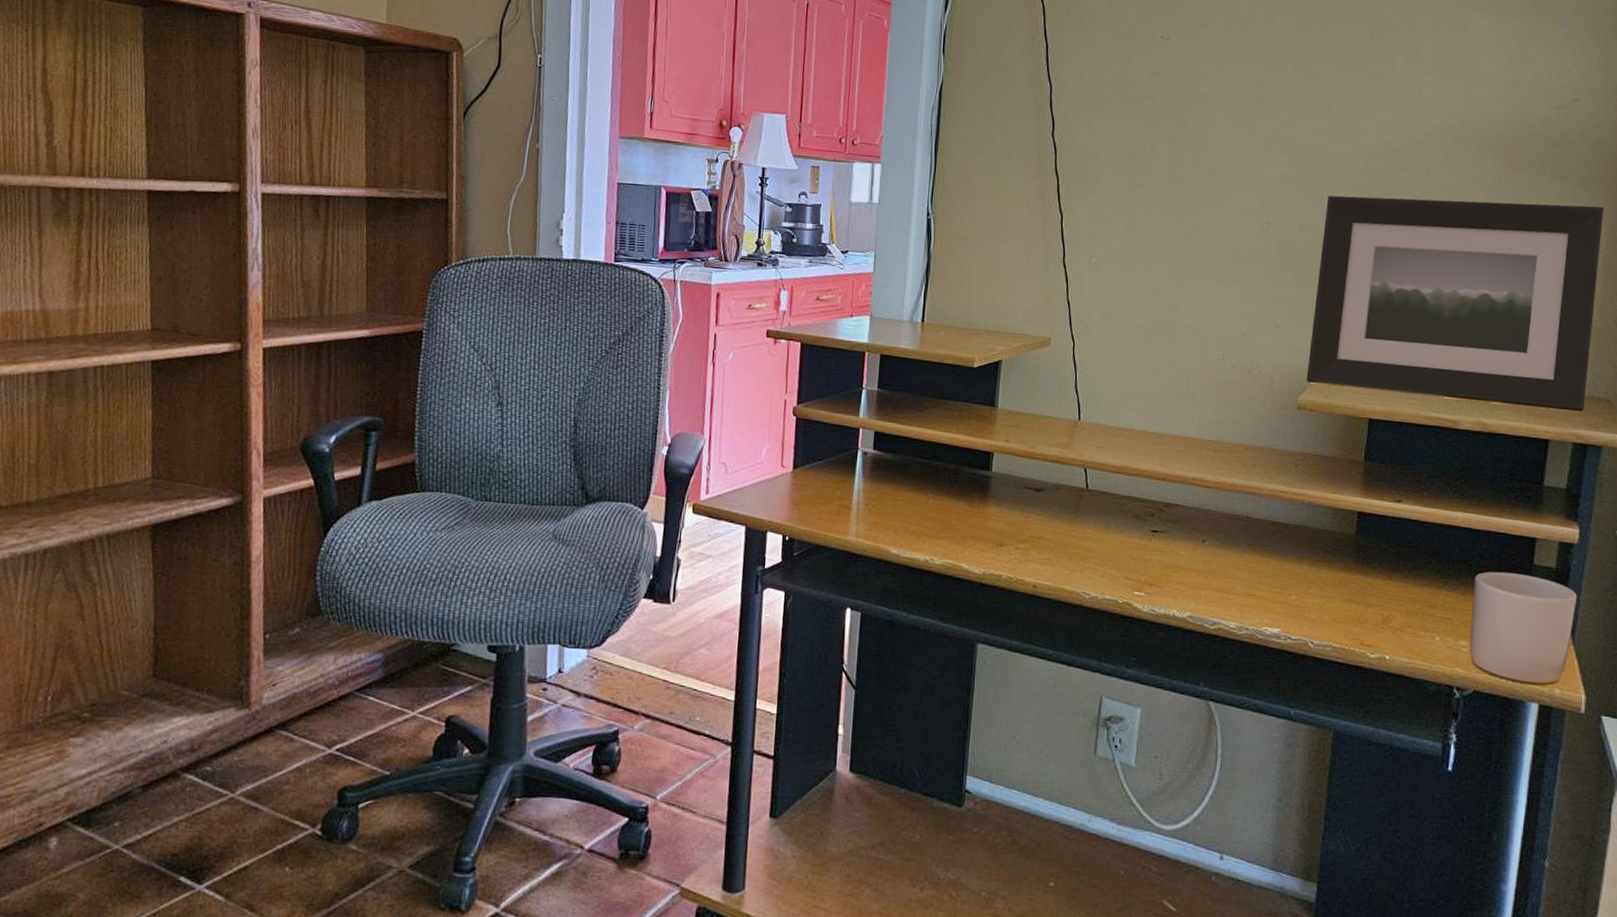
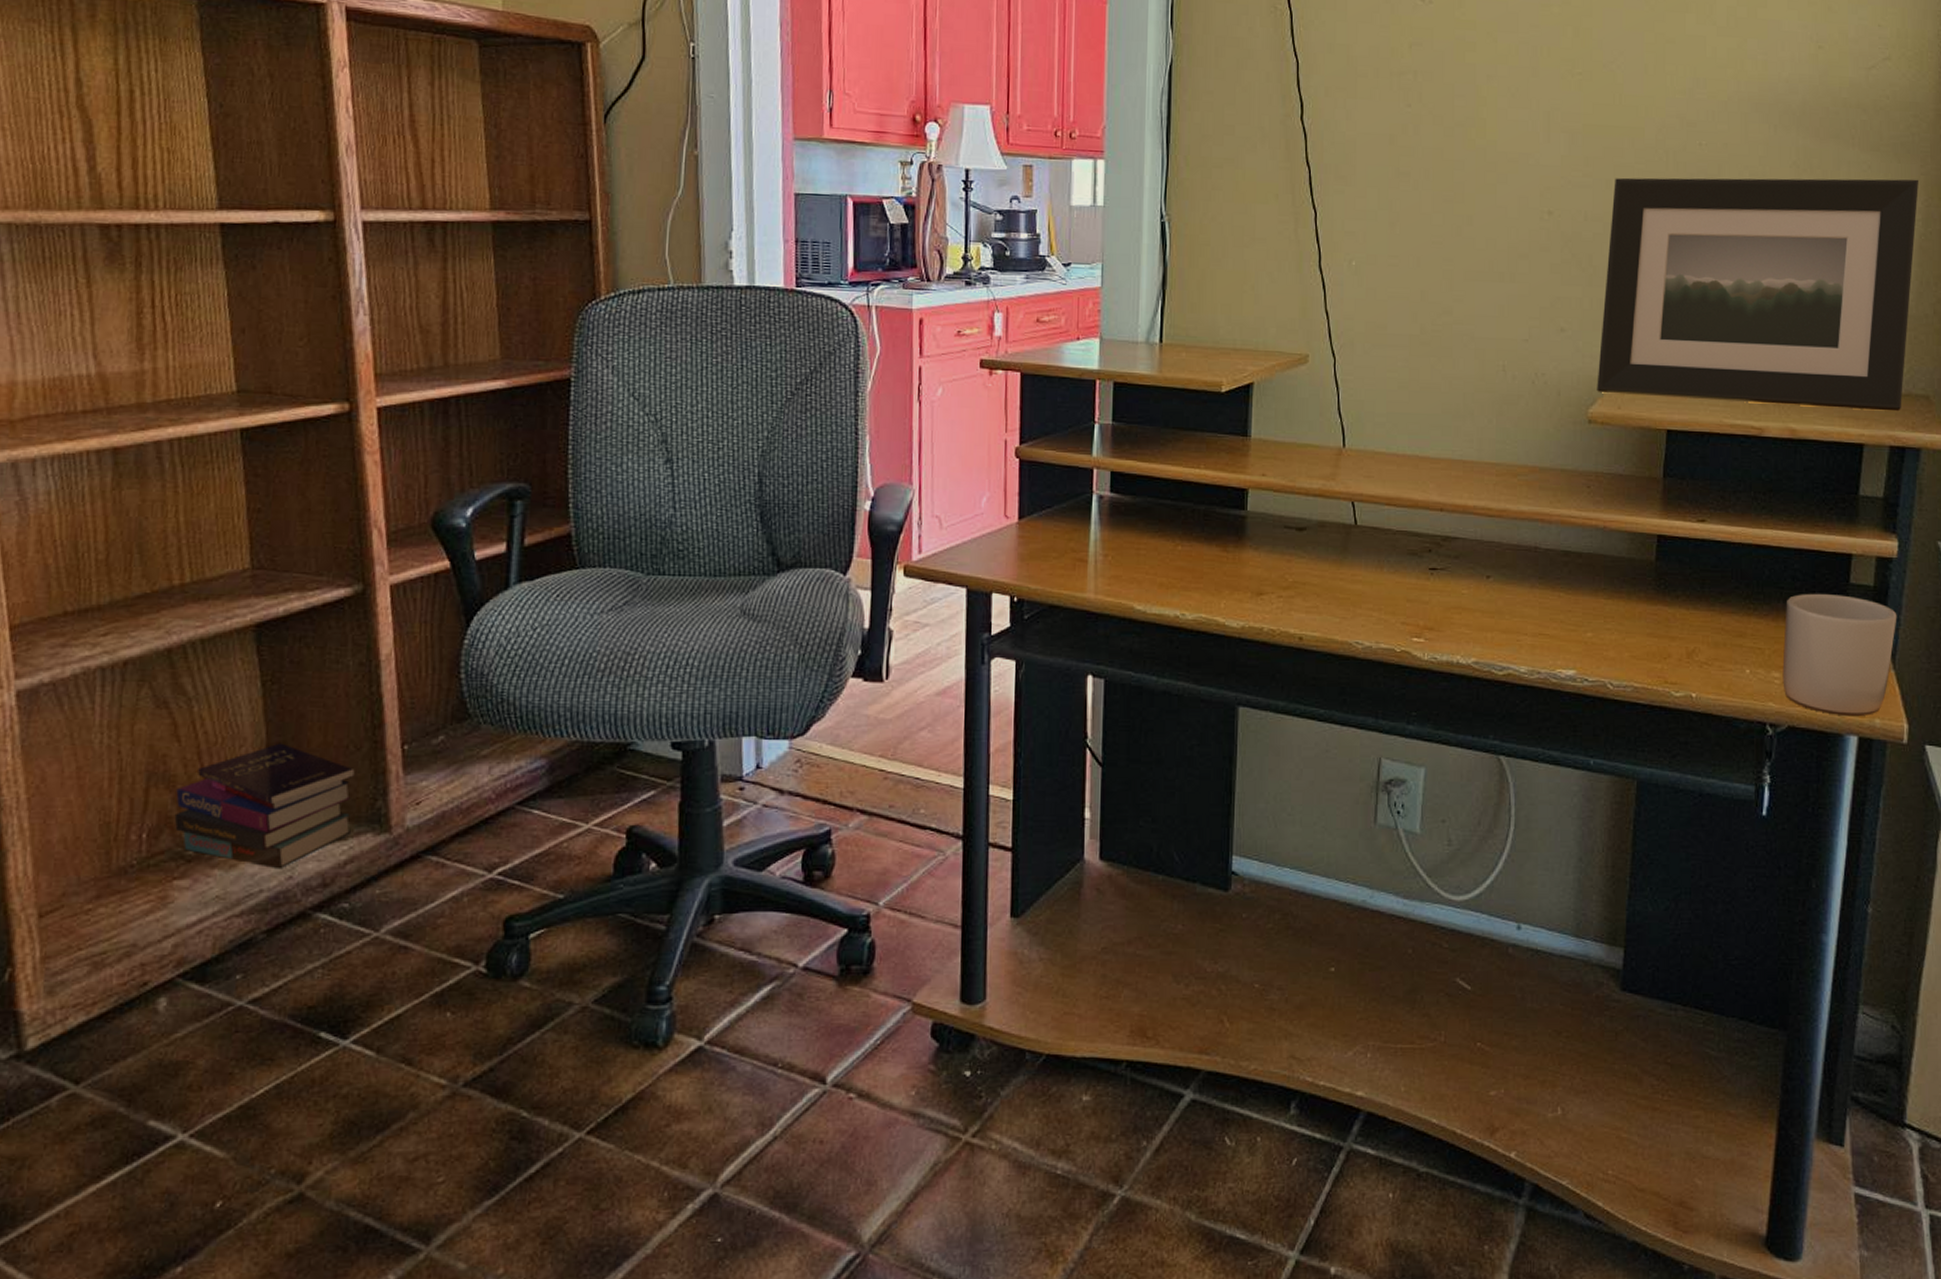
books: none [74,626,224,734] -> present [174,743,355,869]

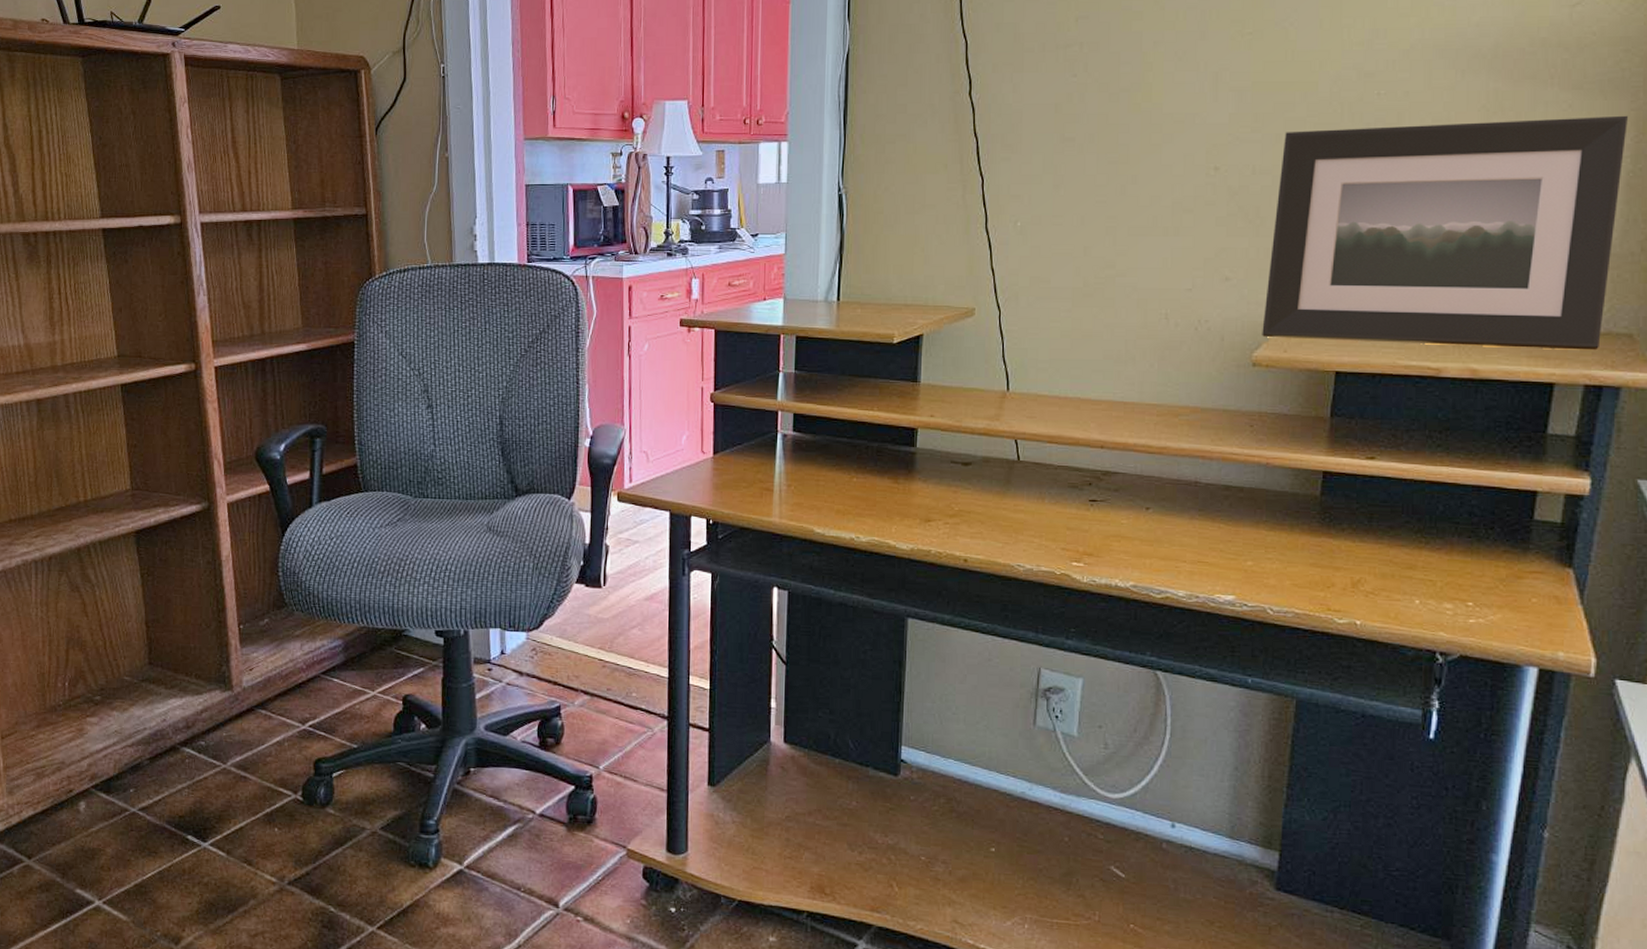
books: present [174,743,355,869] -> none [86,620,206,714]
mug: present [1782,593,1897,717] -> none [1455,528,1587,649]

